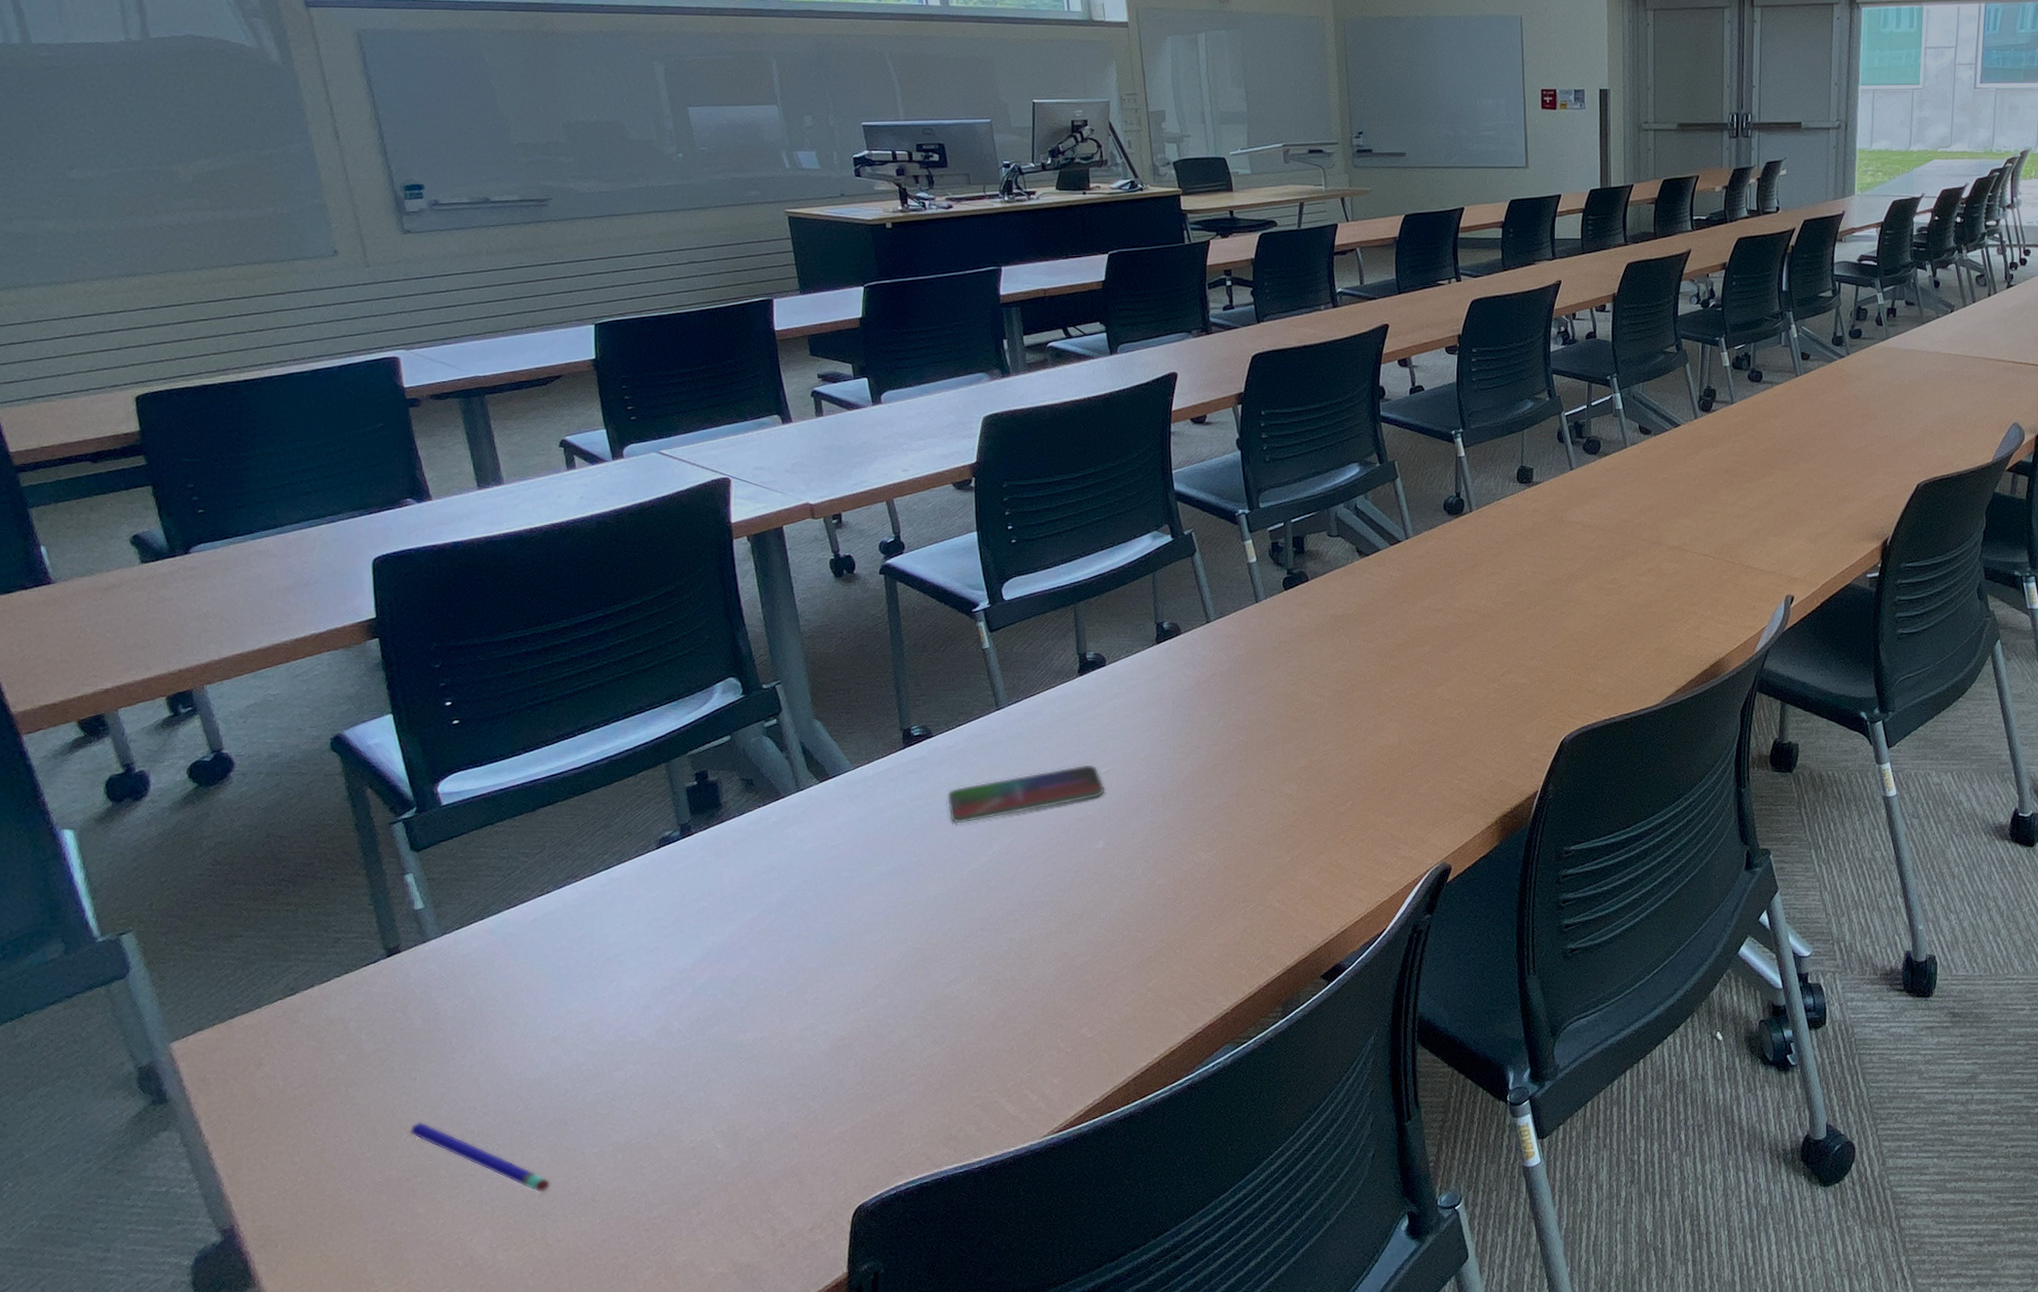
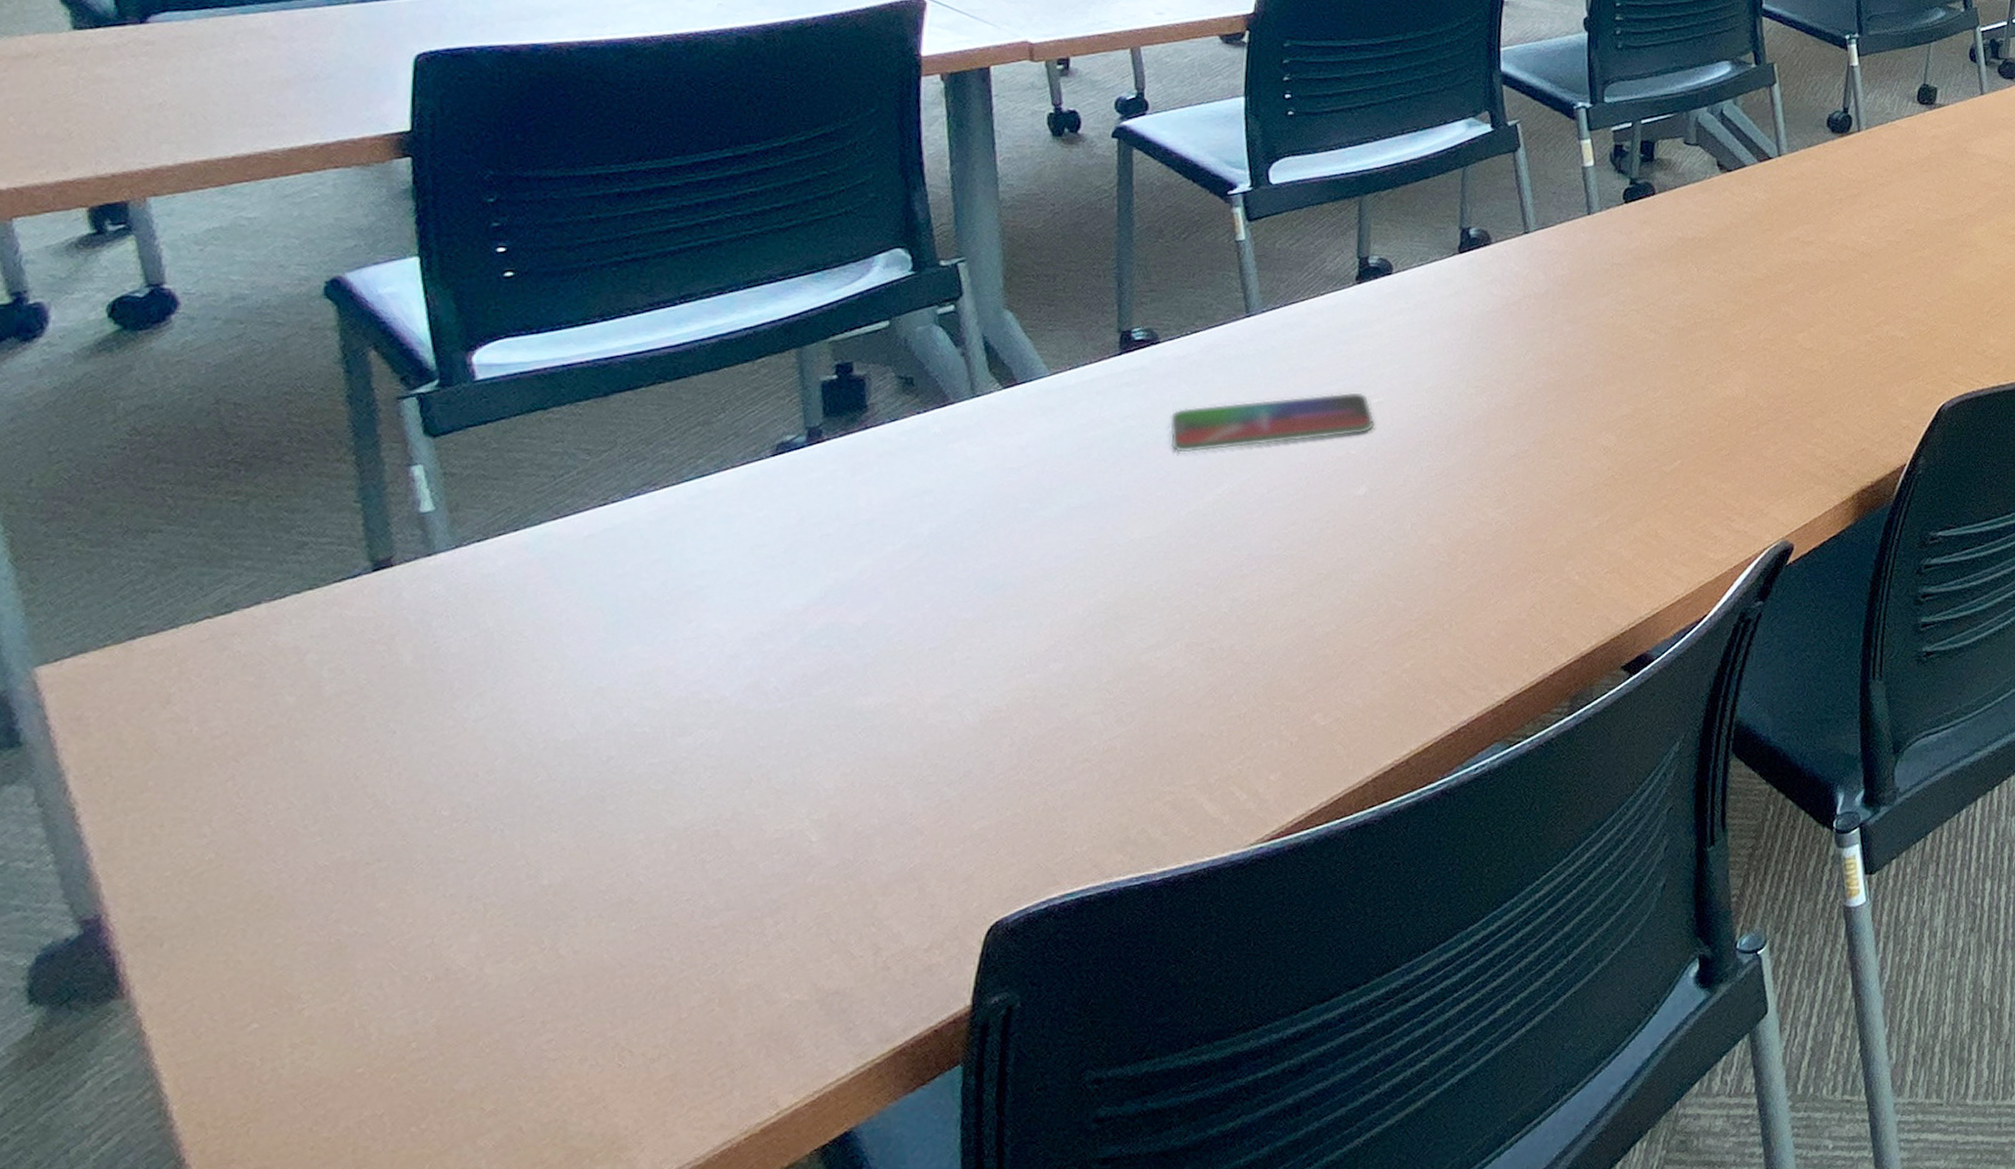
pen: present [410,1121,550,1193] -> none [377,788,572,888]

